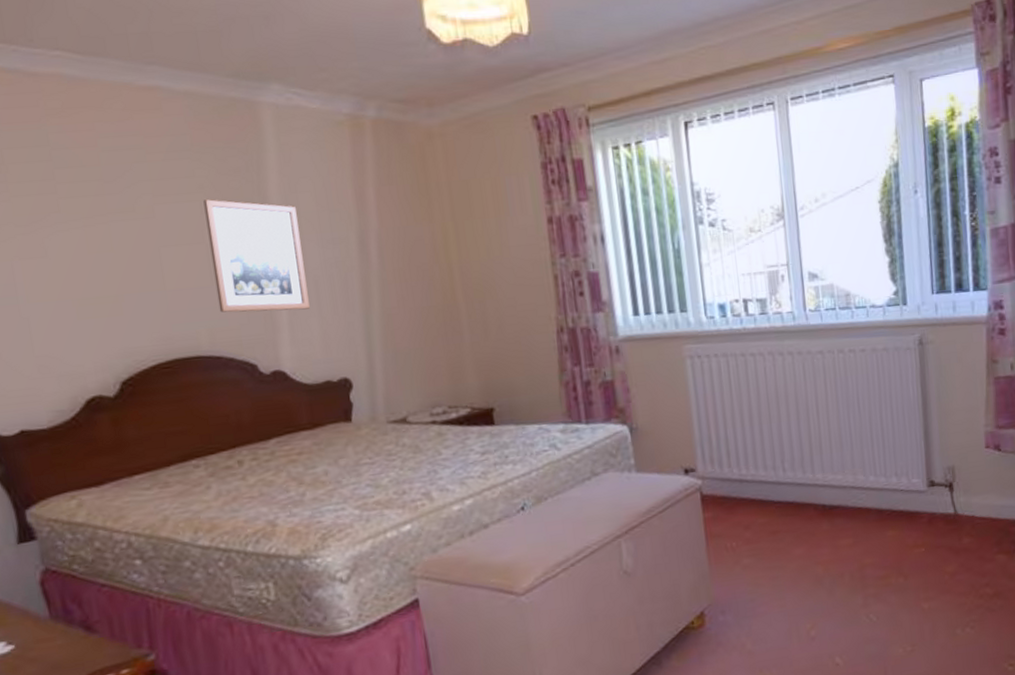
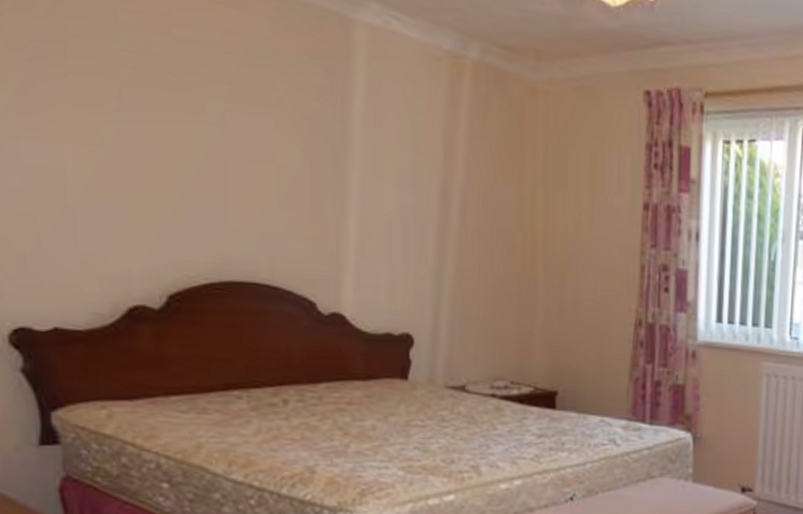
wall art: present [203,199,310,313] -> none [280,115,380,254]

